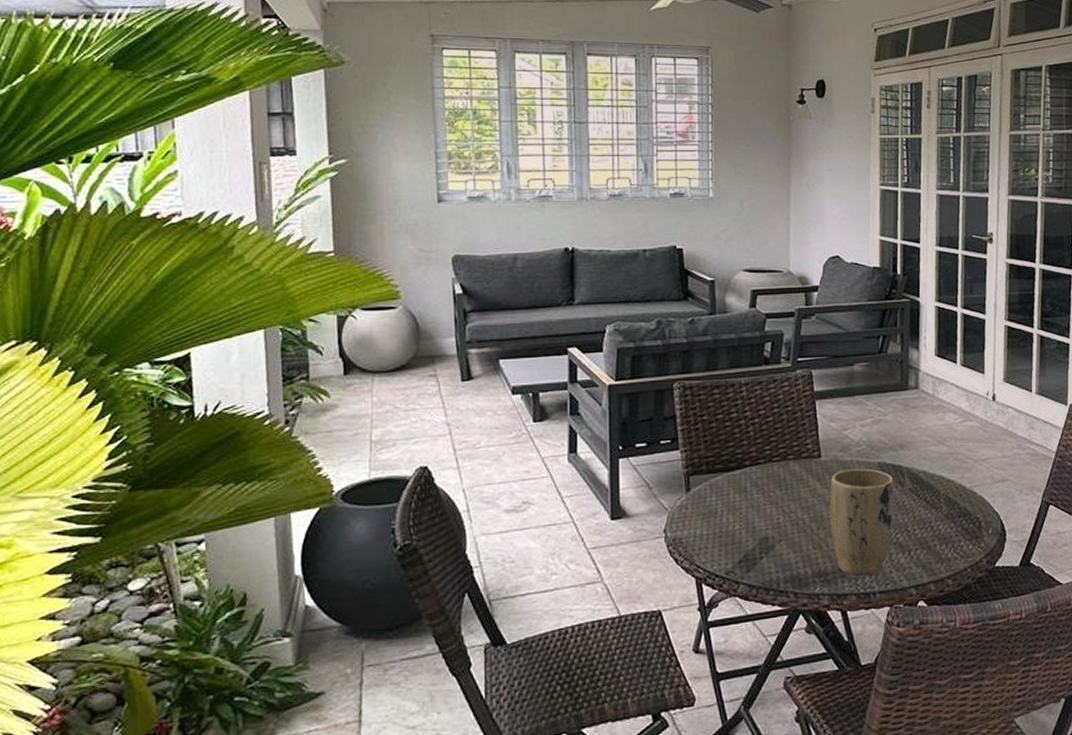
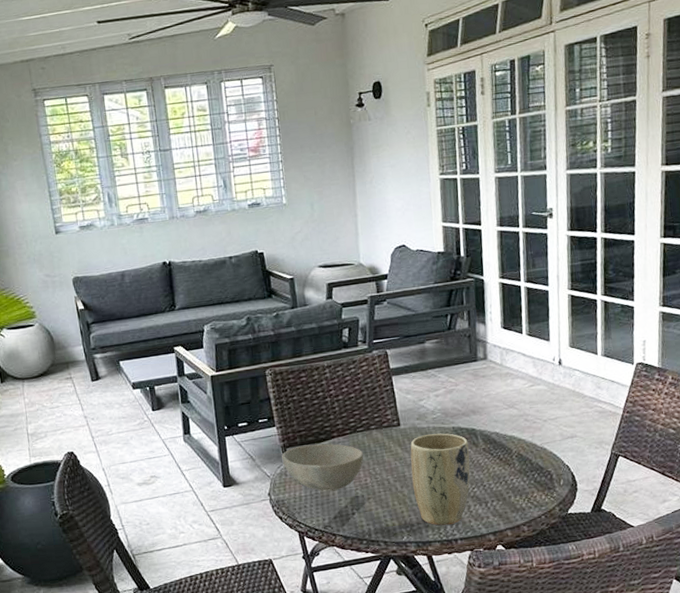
bowl: none [684,473,778,529] -> present [282,444,364,491]

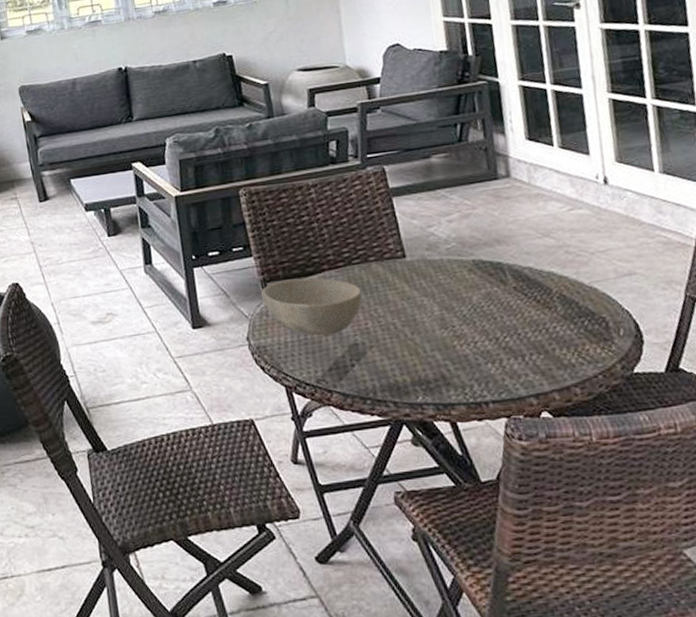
plant pot: present [410,433,470,526] -> none [420,267,500,384]

